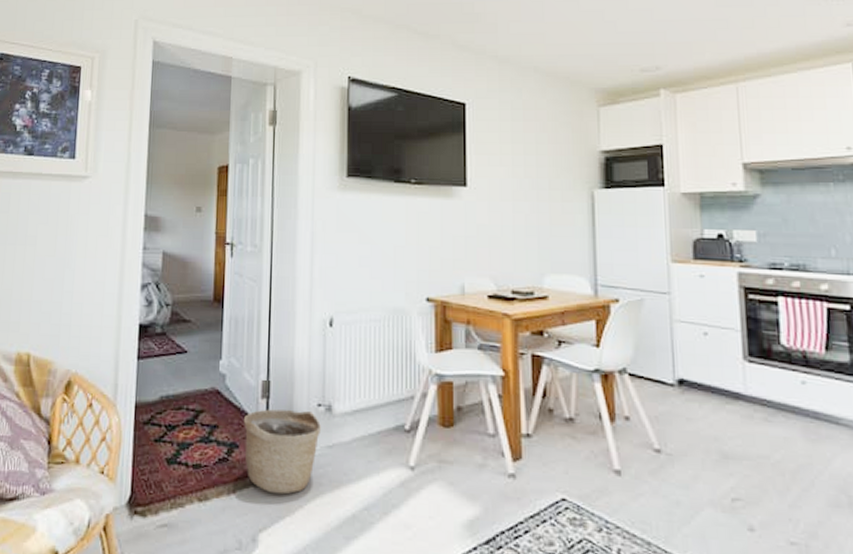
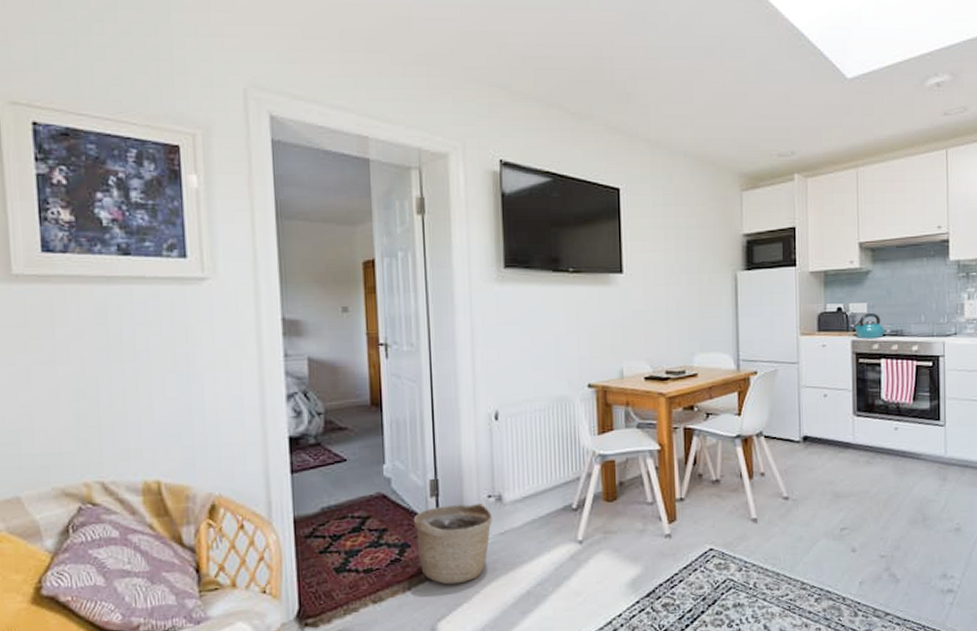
kettle: none [740,241,782,273] -> present [854,312,885,339]

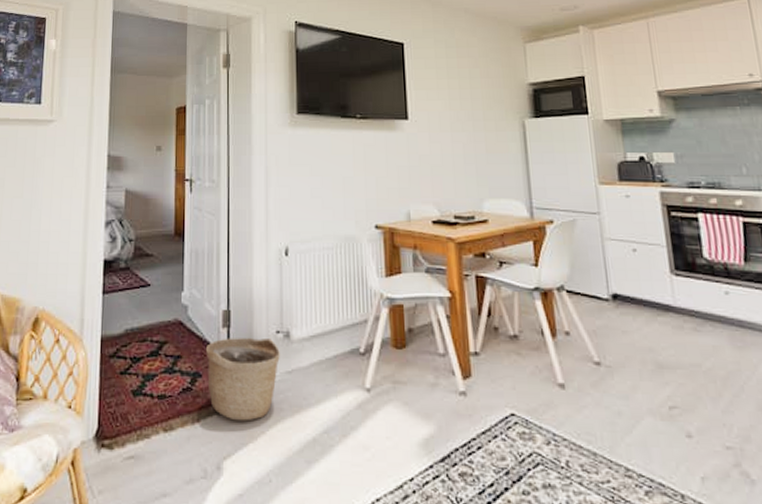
kettle: present [854,312,885,339] -> none [661,162,699,191]

